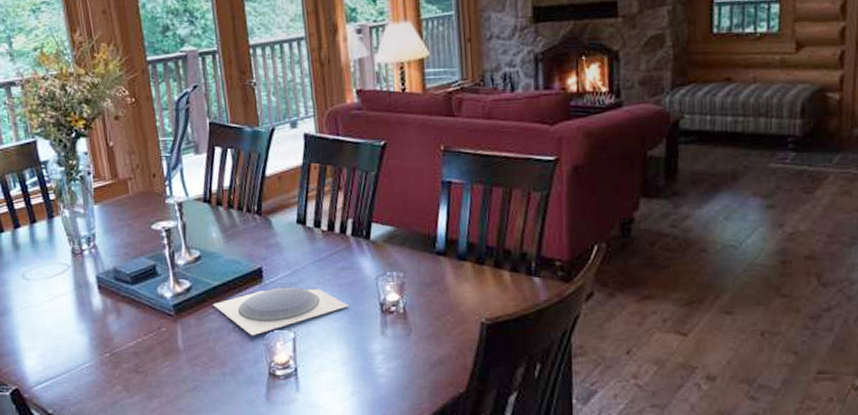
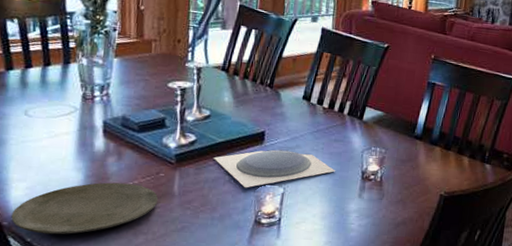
plate: none [30,342,165,404] -> present [11,182,159,234]

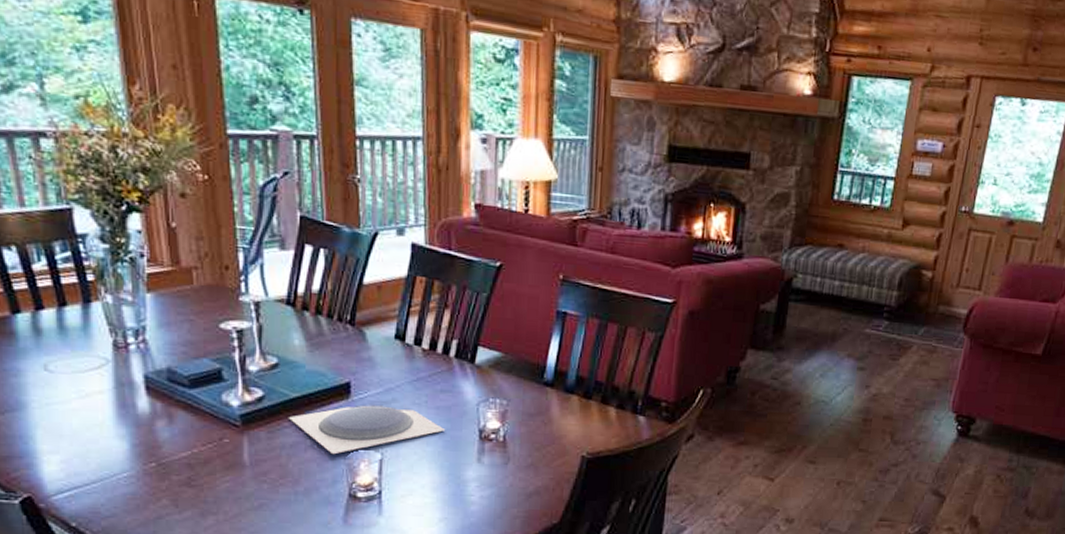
plate: present [11,182,159,234] -> none [48,452,226,517]

